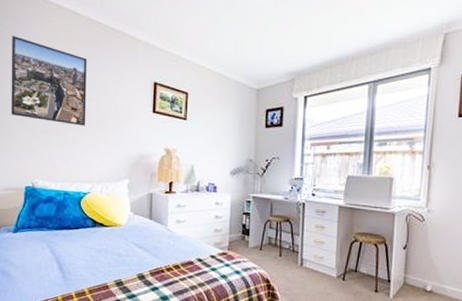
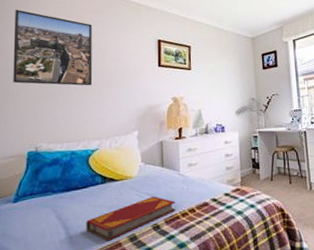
hardback book: none [77,247,162,282] -> present [86,196,176,241]

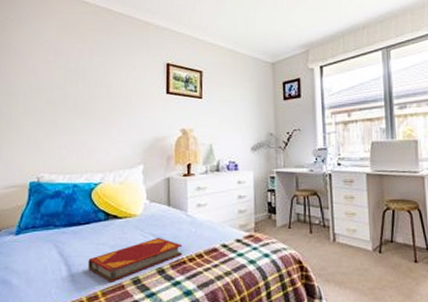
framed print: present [13,10,93,86] -> none [15,28,96,113]

